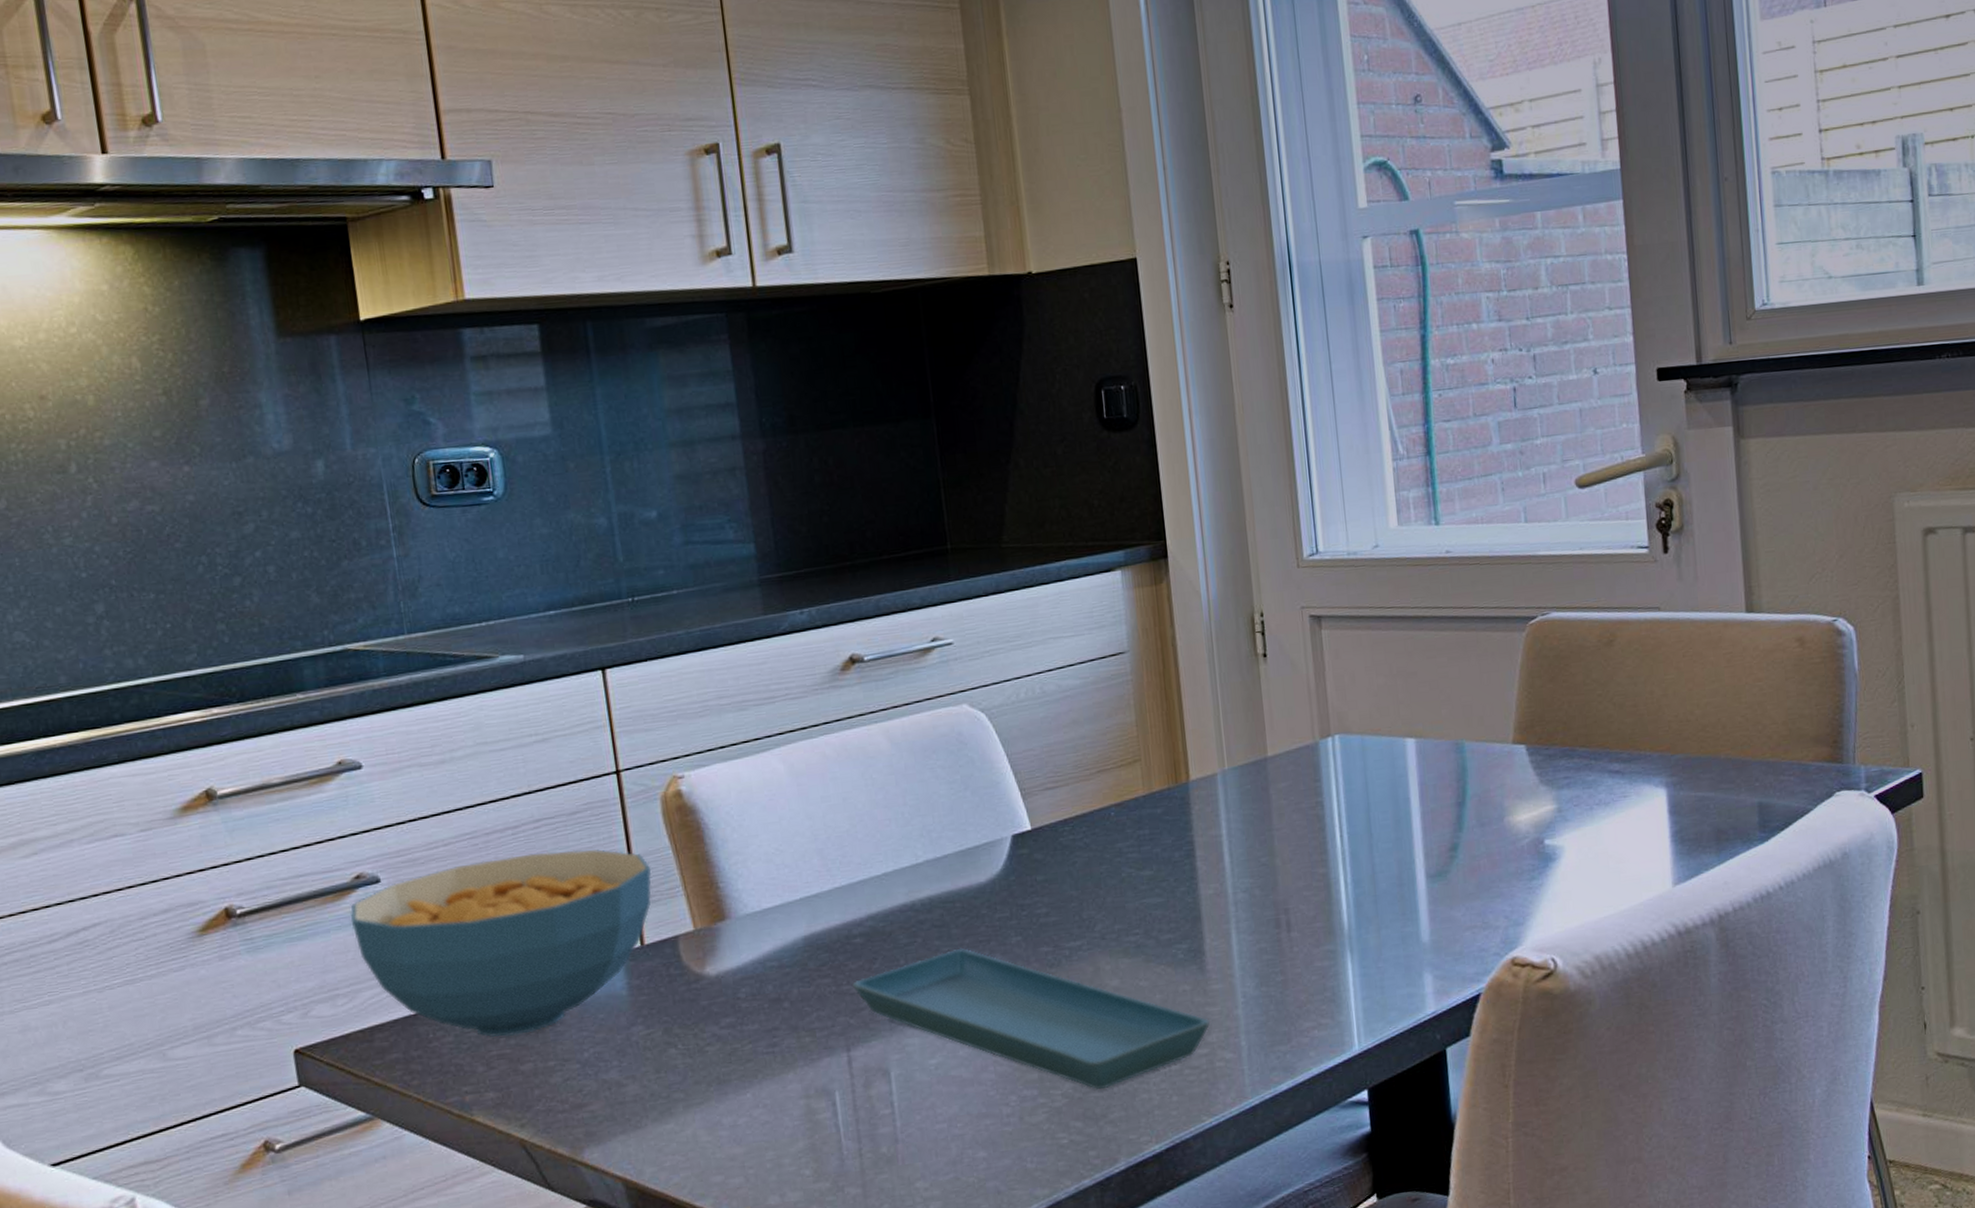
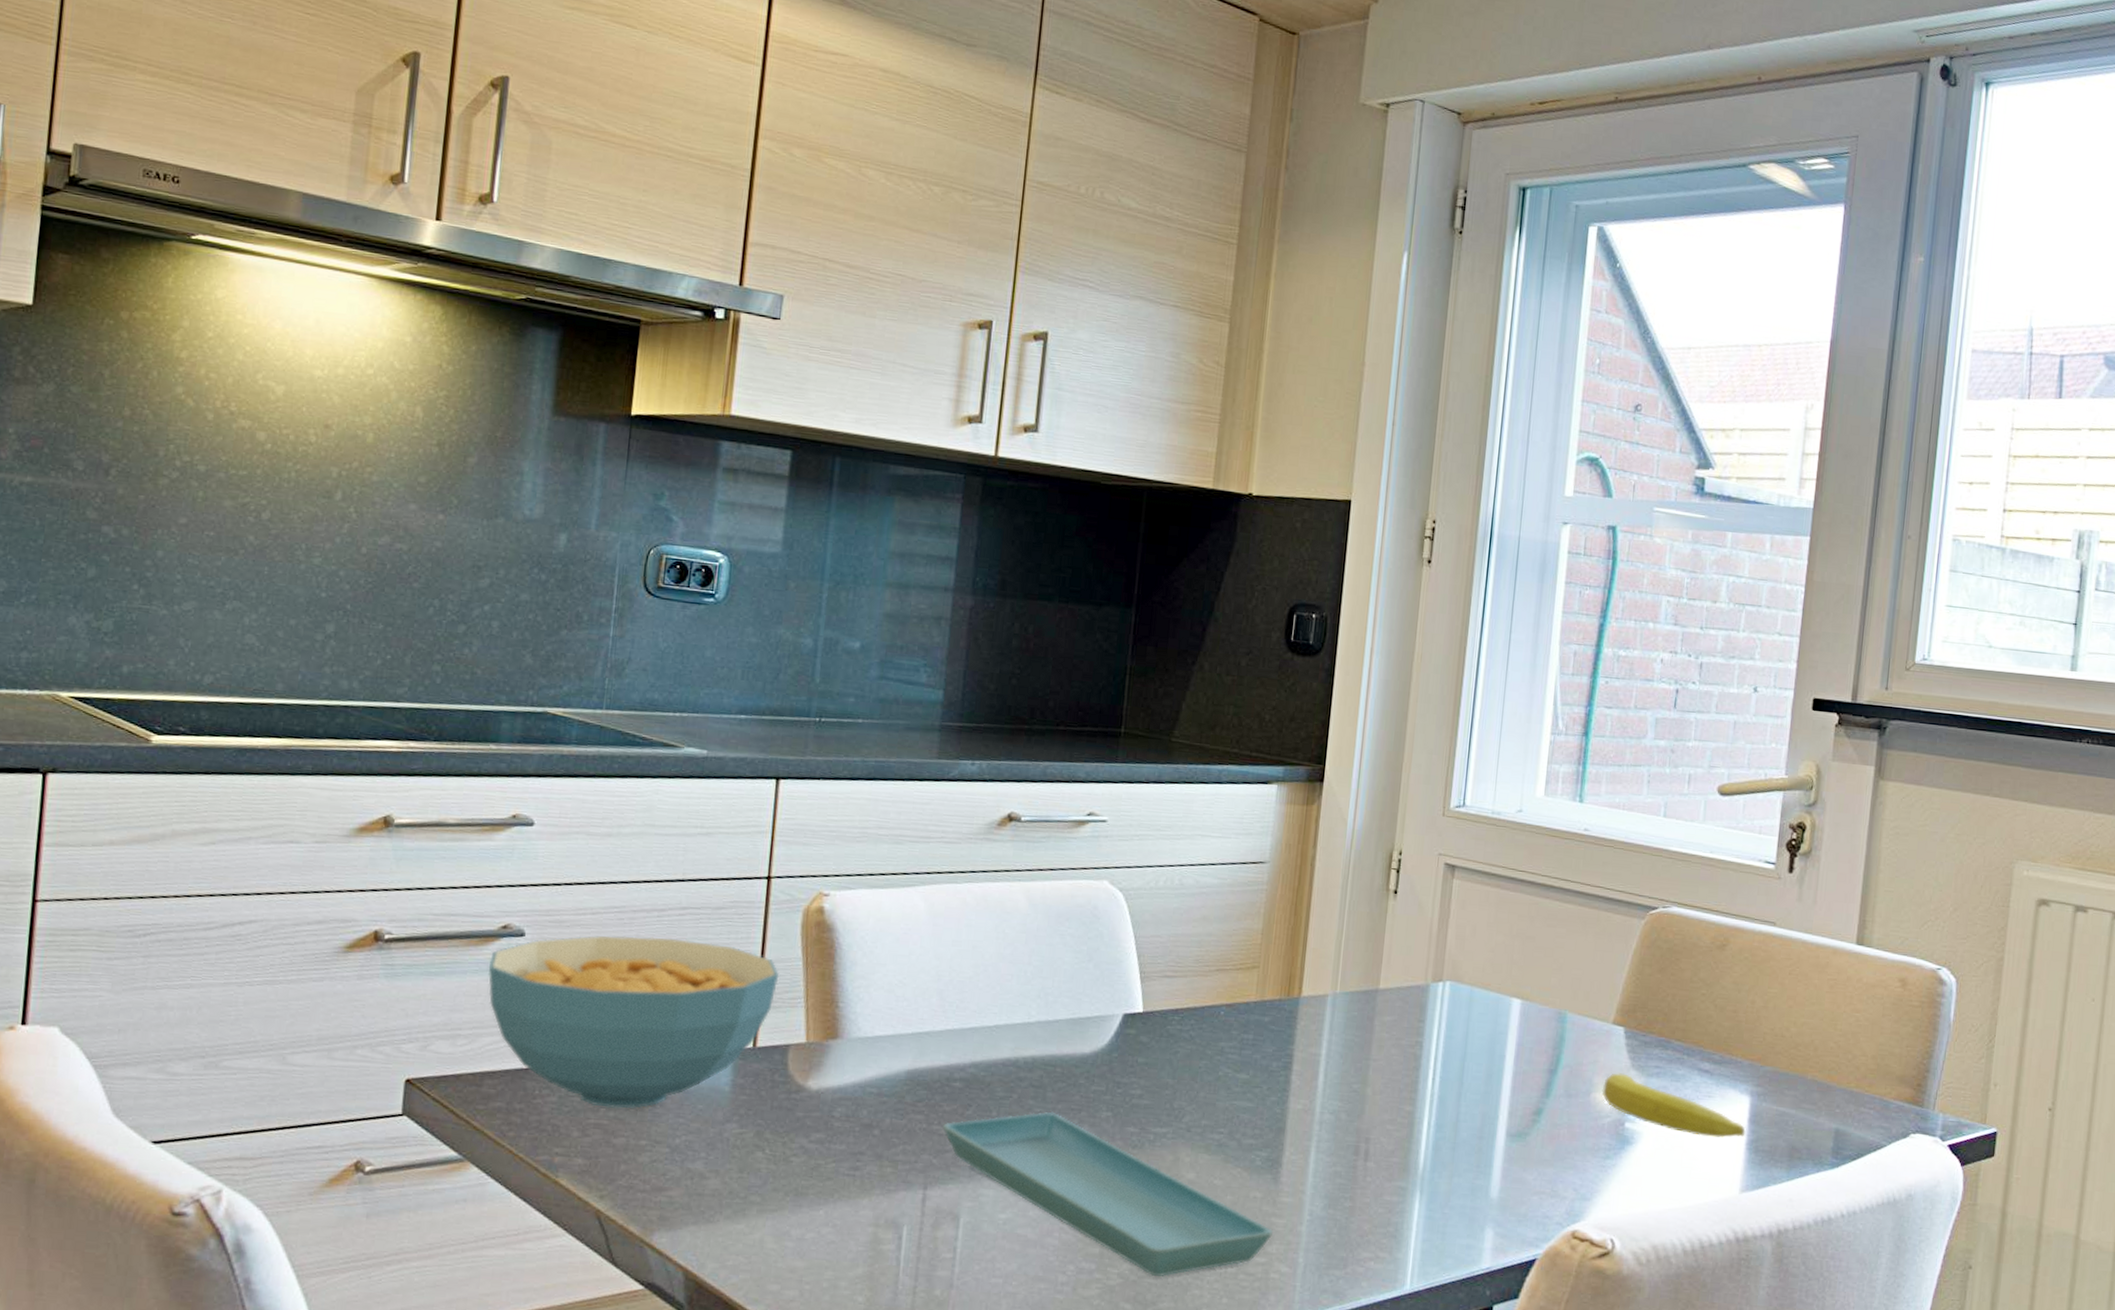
banana: none [1514,791,1668,839] -> present [1602,1073,1746,1139]

